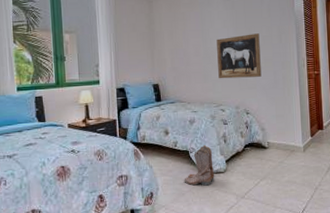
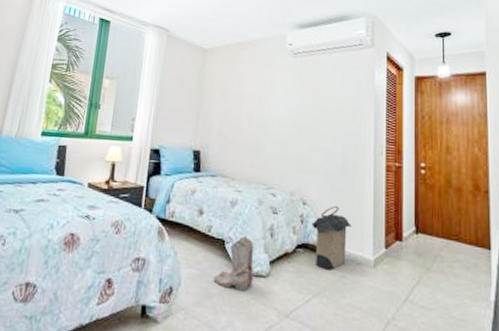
wall art: present [216,33,262,79] -> none [273,106,329,160]
laundry hamper: none [254,110,285,160] -> present [311,205,351,270]

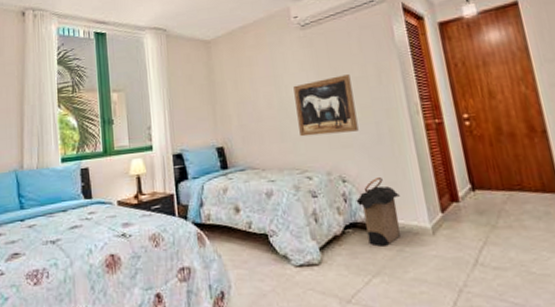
boots: present [213,236,255,291] -> none [264,226,305,284]
wall art: none [273,106,329,160] -> present [293,74,359,137]

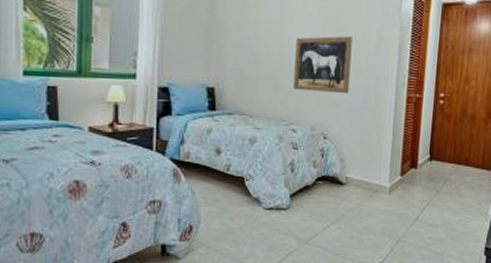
laundry hamper: present [356,176,402,247] -> none [332,138,370,199]

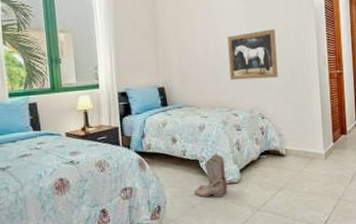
boots: none [234,173,275,224] -> present [194,154,227,198]

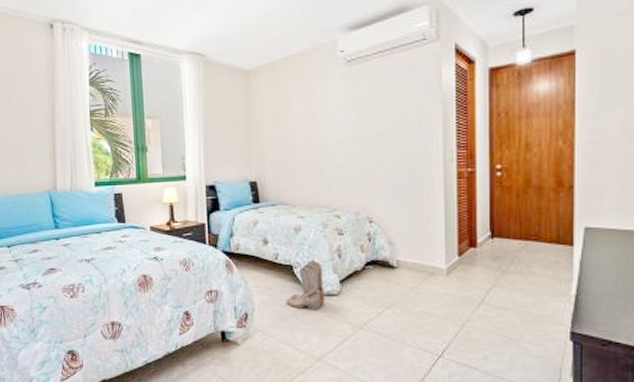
wall art: present [228,29,278,81] -> none [332,117,392,177]

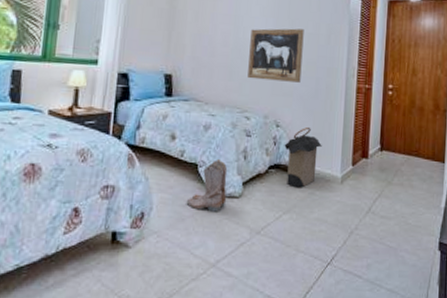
wall art: none [332,117,392,177] -> present [247,28,304,83]
laundry hamper: none [379,219,422,283] -> present [284,126,322,188]

